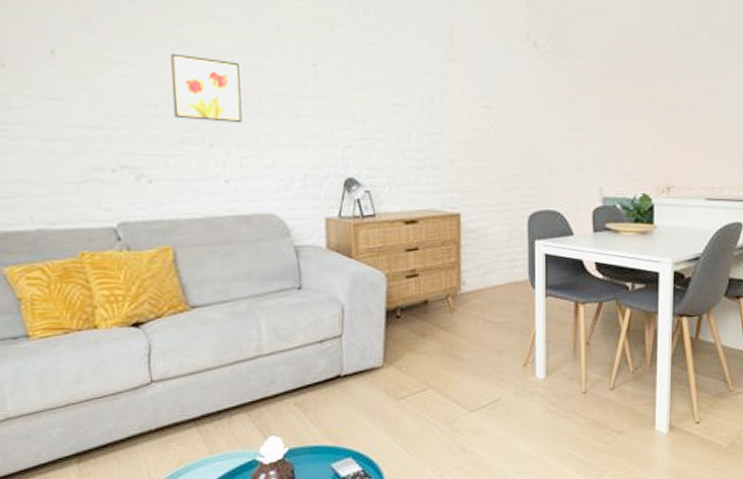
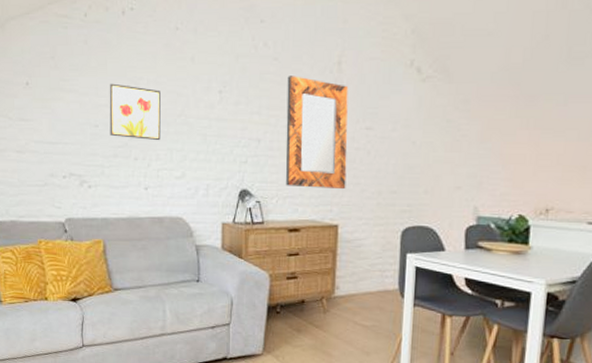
home mirror: none [393,48,466,174] -> present [285,76,349,190]

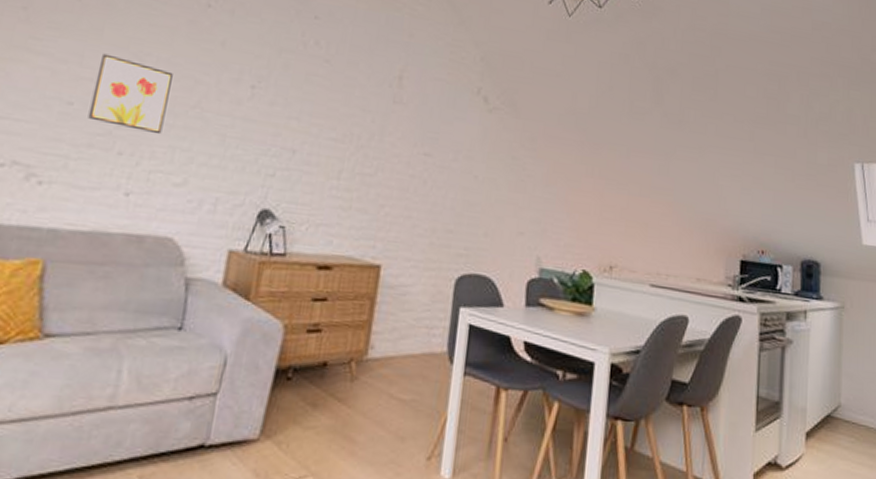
home mirror: present [285,76,349,190] -> none [321,82,408,223]

